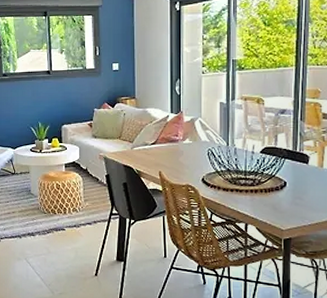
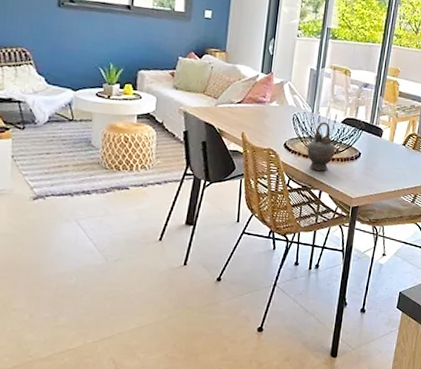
teapot: none [227,153,258,203] -> present [307,121,337,171]

